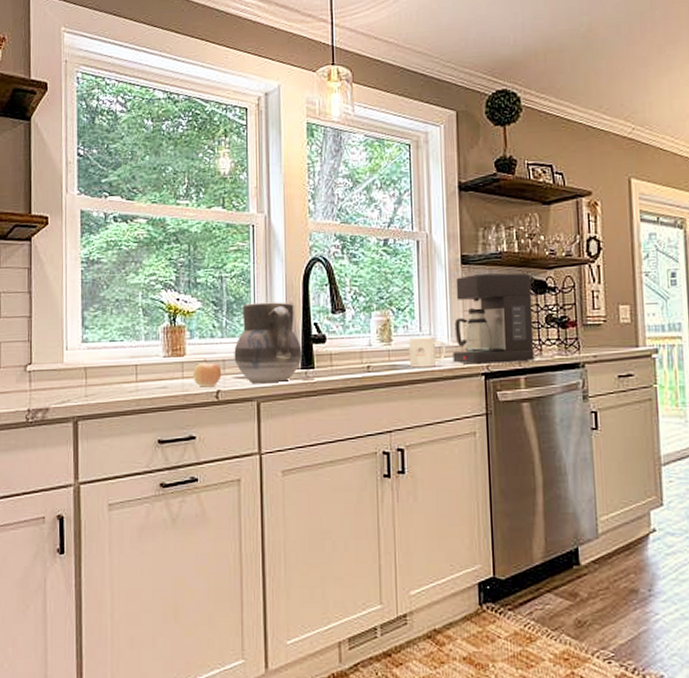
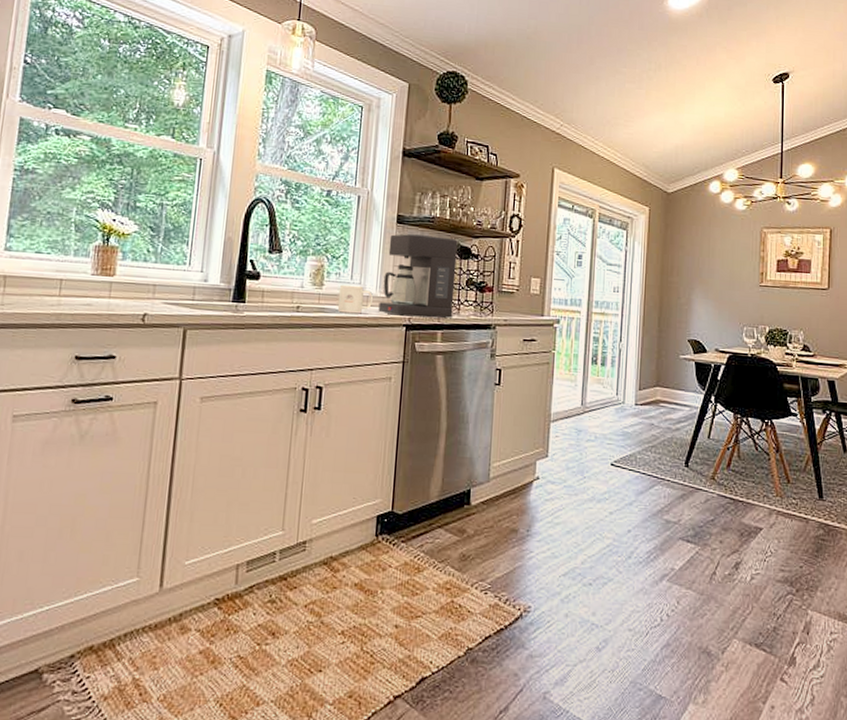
fruit: present [193,359,222,387] -> none [120,281,151,310]
ceramic jug: present [234,302,302,384] -> none [165,233,235,312]

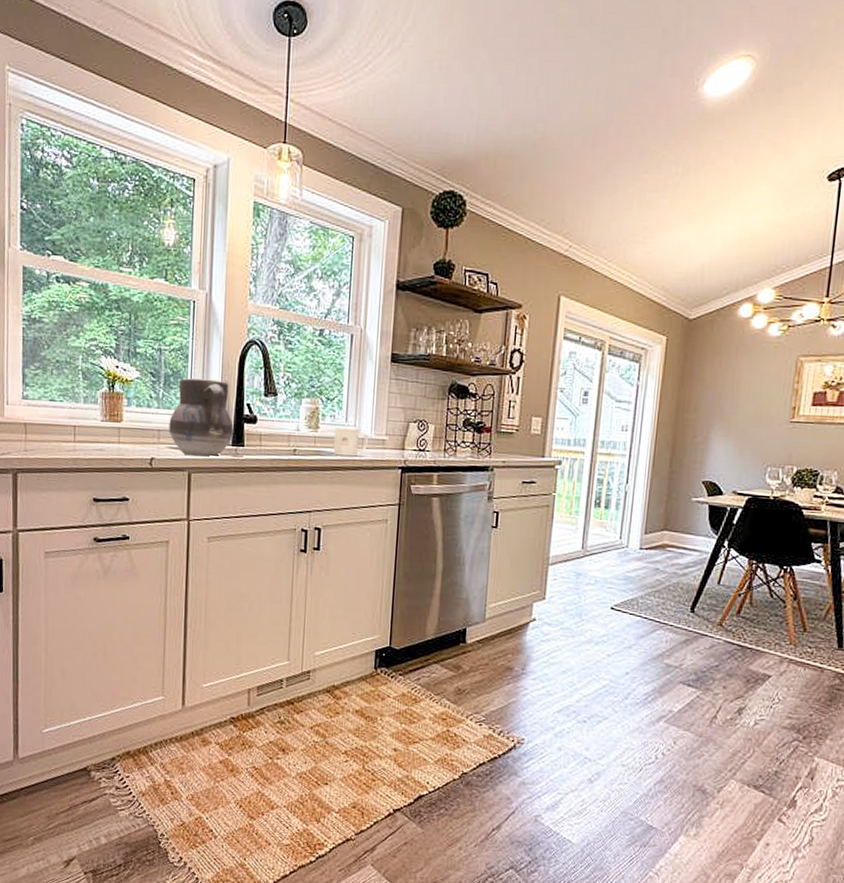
ceramic jug: none [165,233,235,312] -> present [169,378,234,456]
coffee maker: present [378,233,458,319] -> none [374,373,455,461]

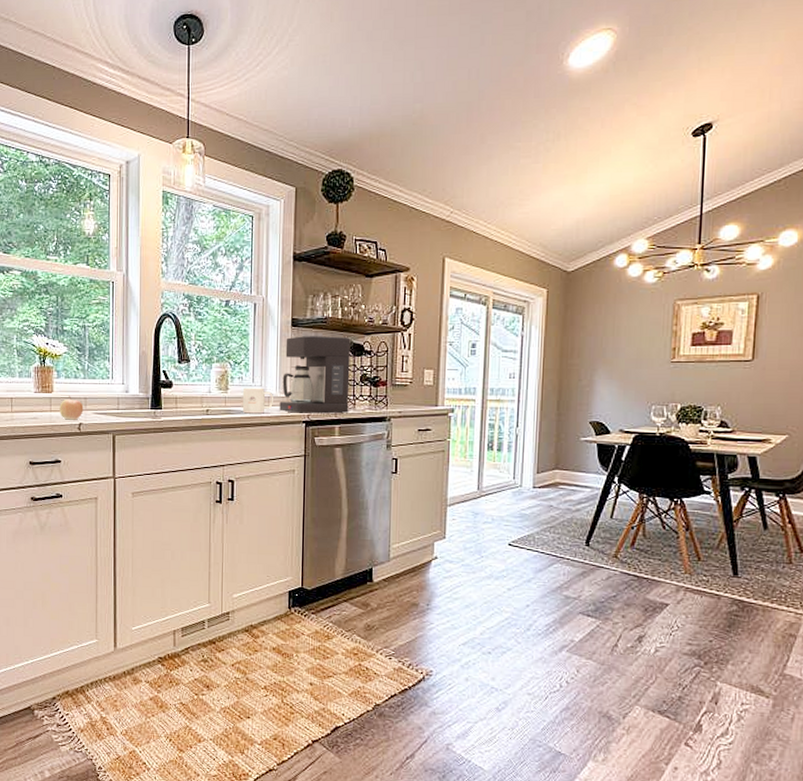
fruit: none [129,427,156,454] -> present [59,396,84,420]
ceramic jug: present [169,378,234,456] -> none [94,350,152,420]
coffee maker: none [374,373,455,461] -> present [279,335,351,414]

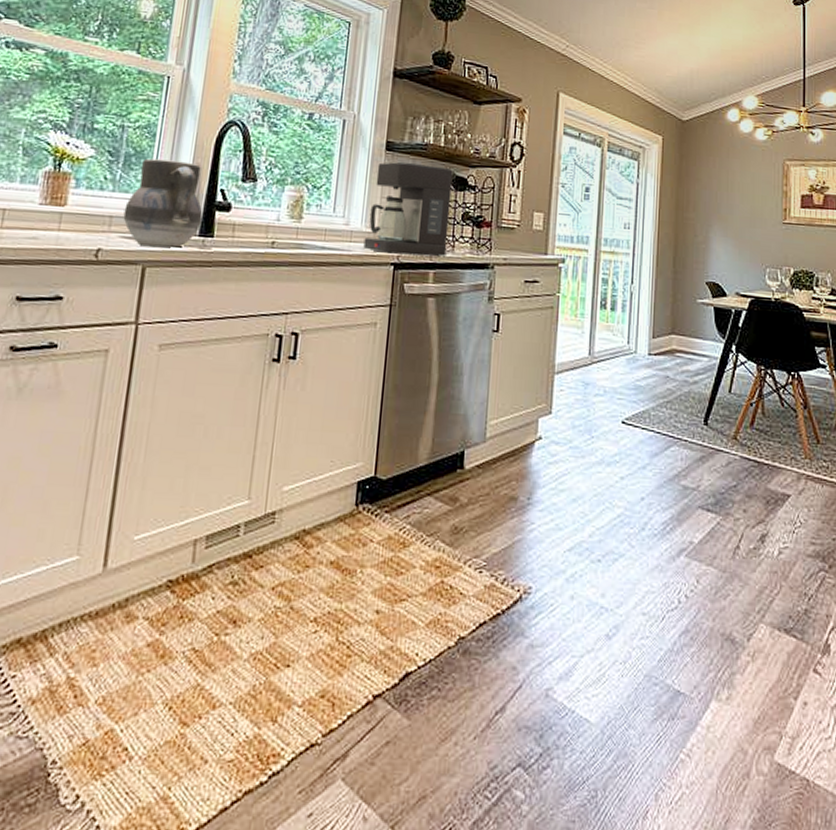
fruit: present [59,396,84,420] -> none [71,212,107,244]
ceramic jug: none [94,350,152,420] -> present [123,158,203,248]
mug: present [242,387,274,414] -> none [317,217,358,251]

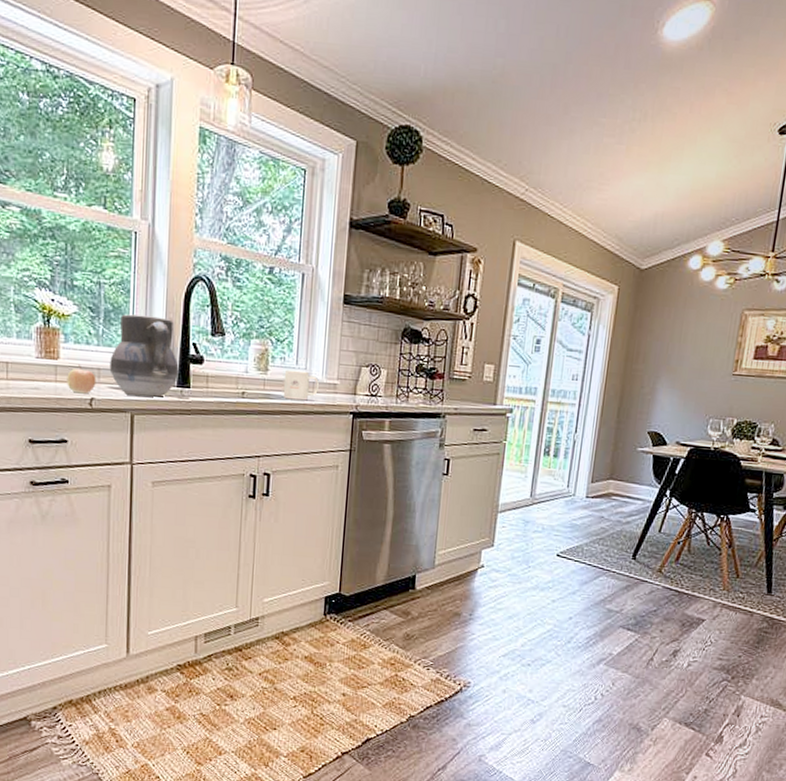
fruit: none [71,212,107,244] -> present [67,365,96,394]
mug: none [317,217,358,251] -> present [283,369,320,401]
coffee maker: present [363,162,453,257] -> none [325,315,408,407]

